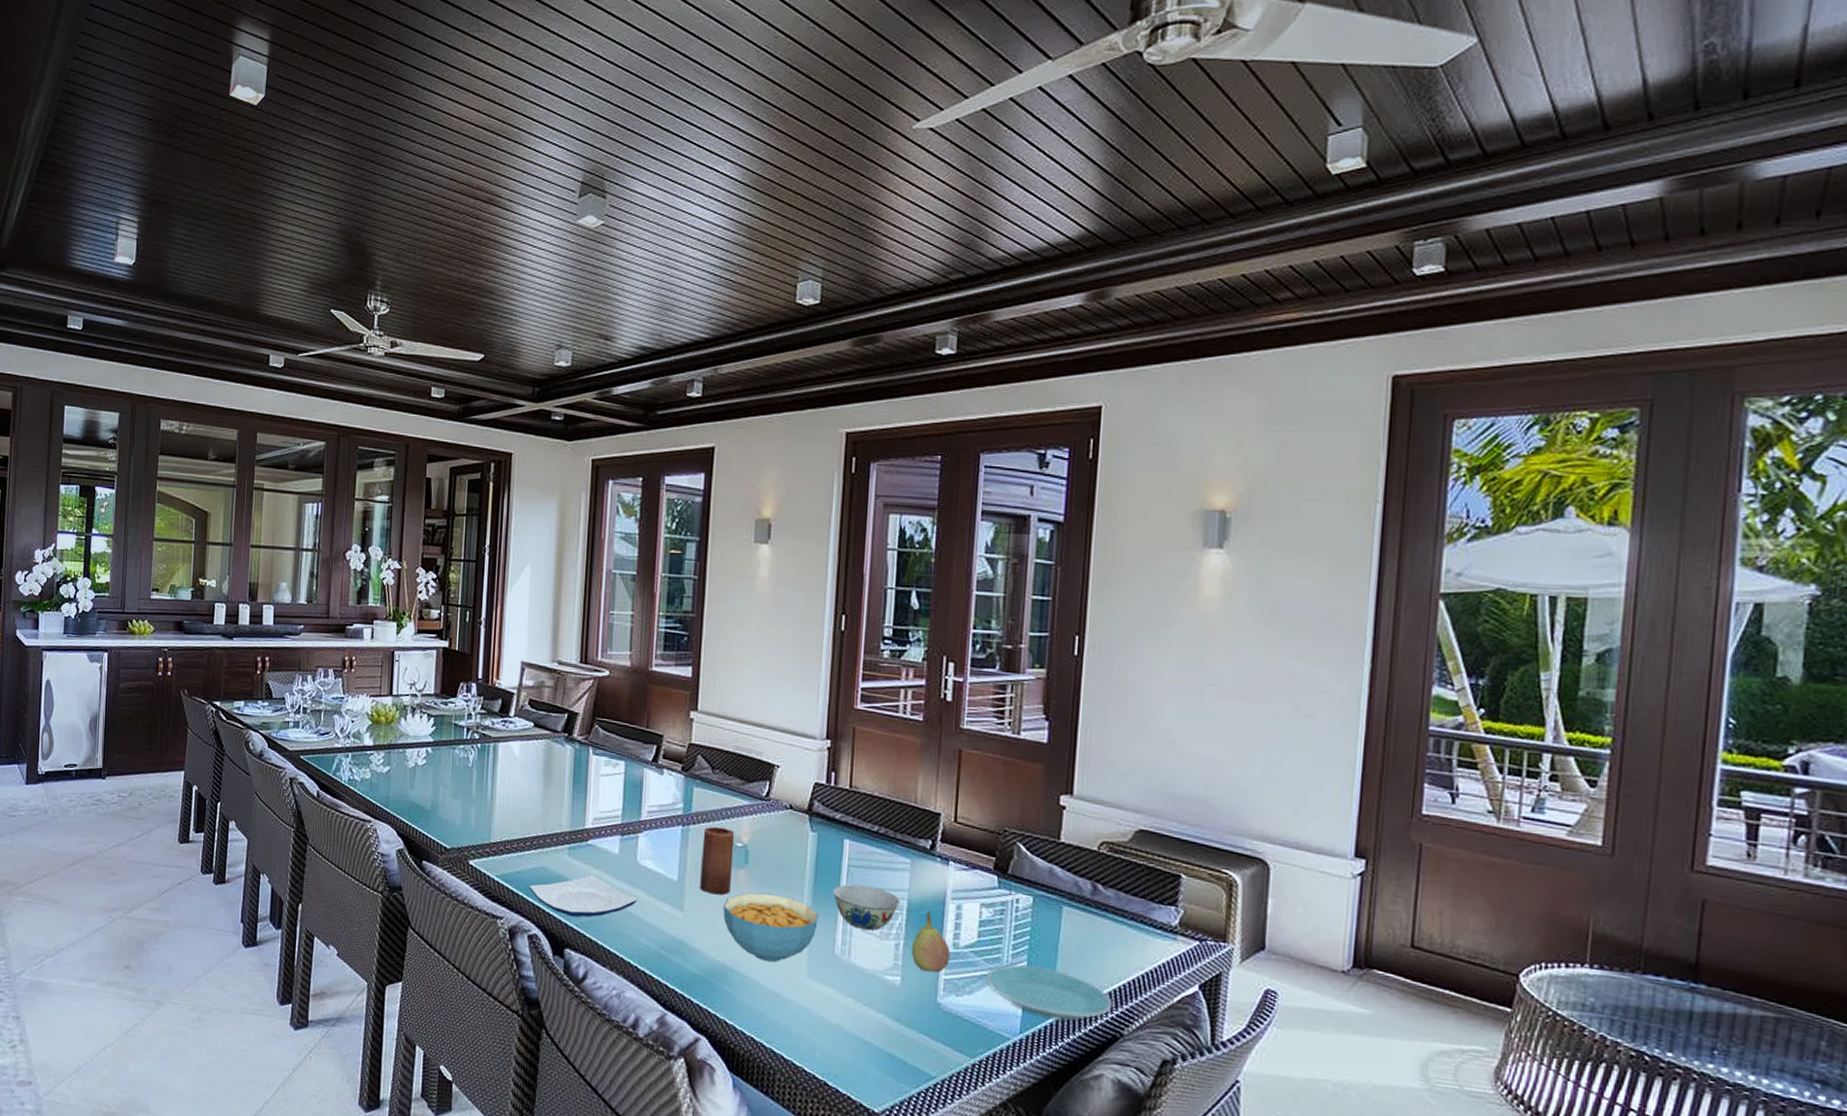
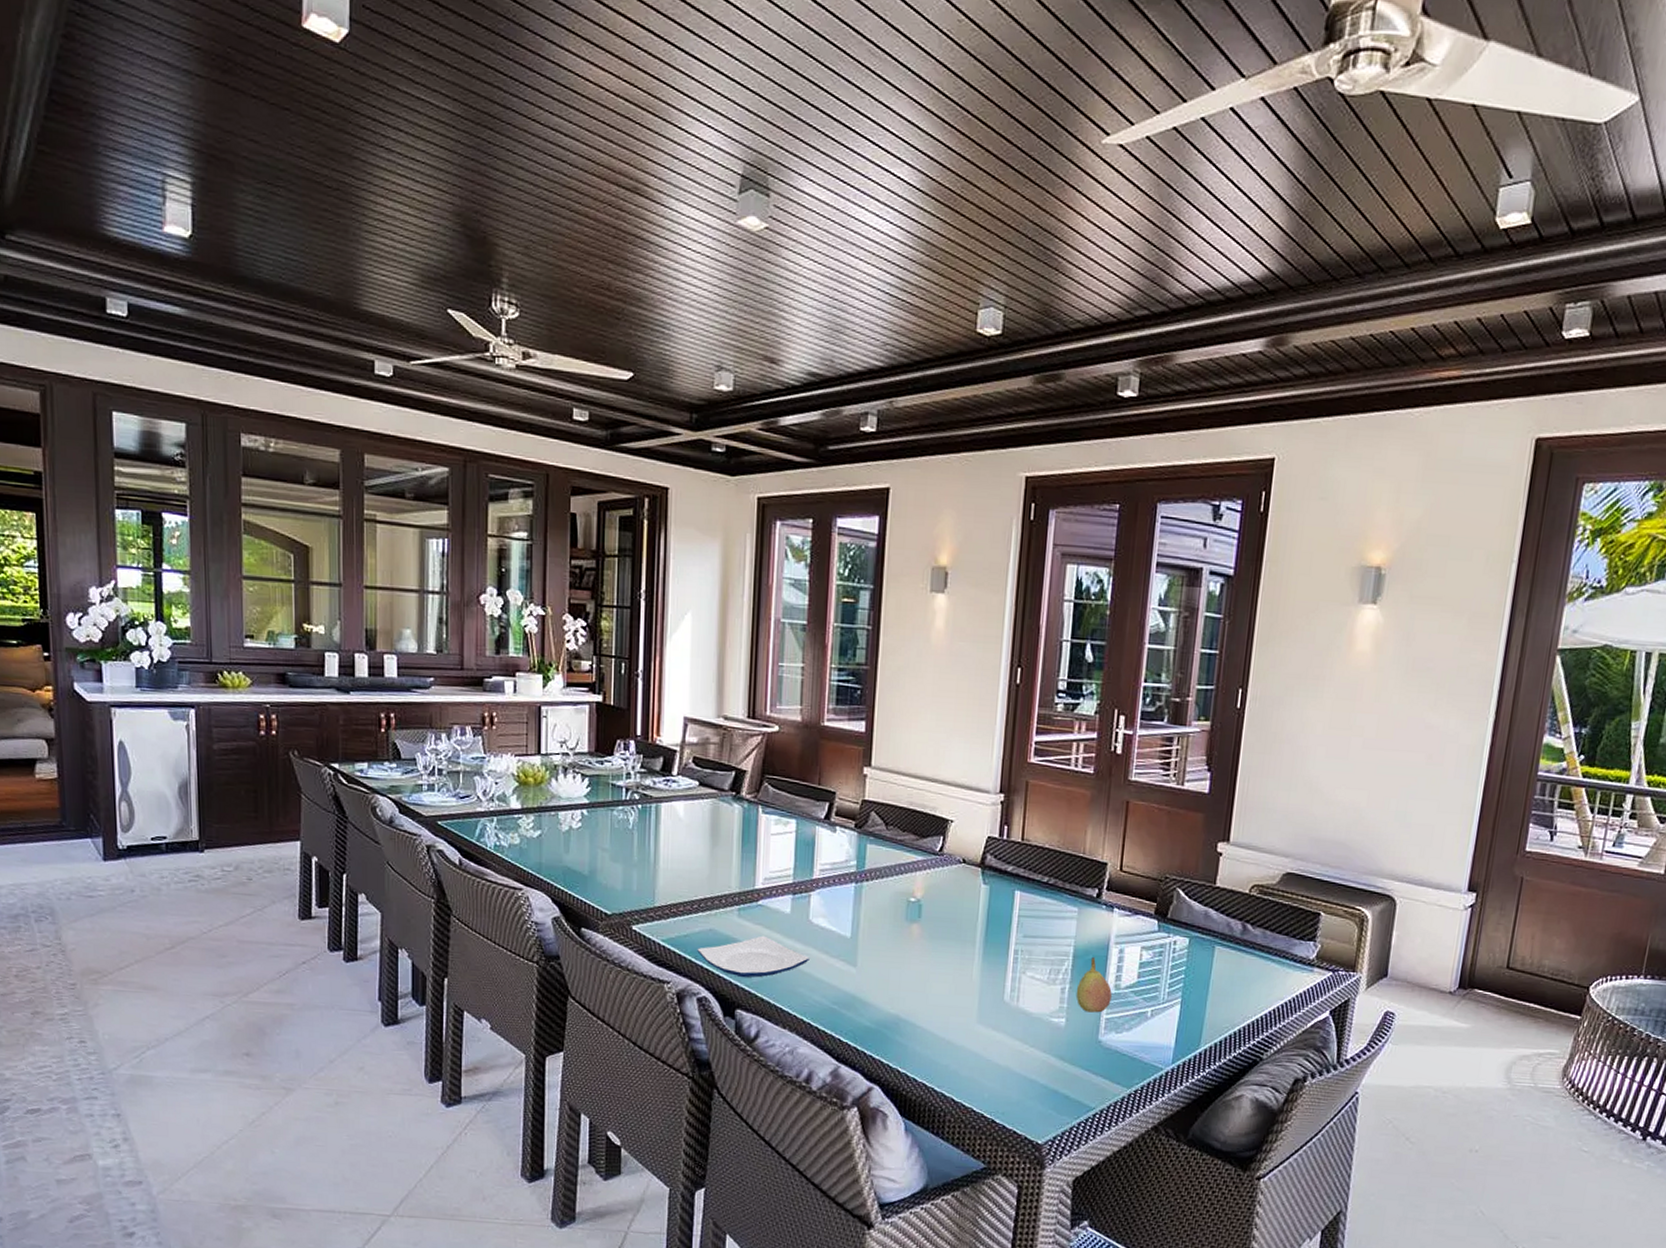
candle: present [700,826,735,895] -> none [873,882,908,950]
cereal bowl: present [723,893,819,963] -> none [896,946,990,1012]
bowl: present [832,884,900,930] -> none [1003,933,1067,976]
plate: present [986,964,1113,1021] -> none [1143,1001,1255,1049]

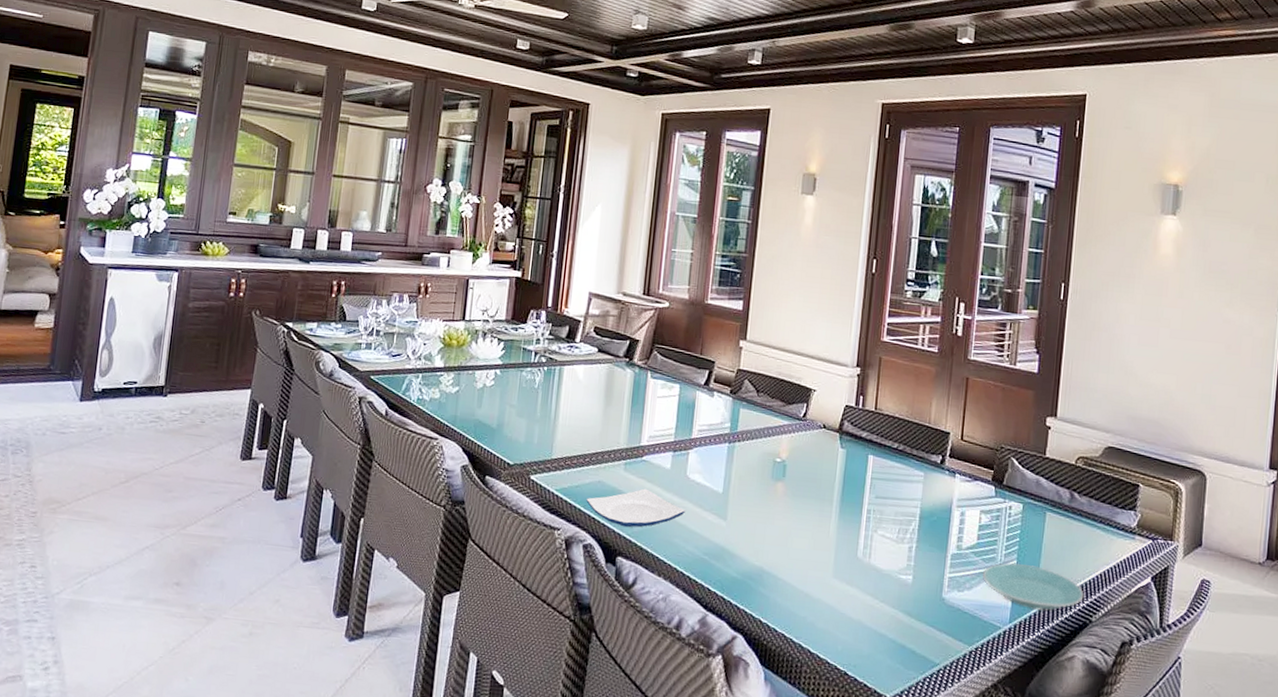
fruit: present [1076,956,1112,1013] -> none [922,518,954,572]
plate: none [1143,1001,1255,1049] -> present [983,563,1084,610]

